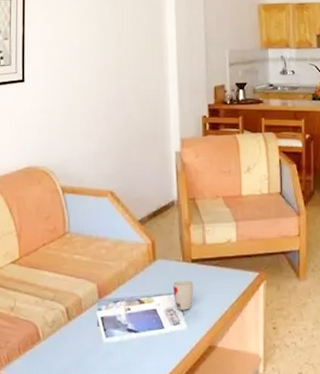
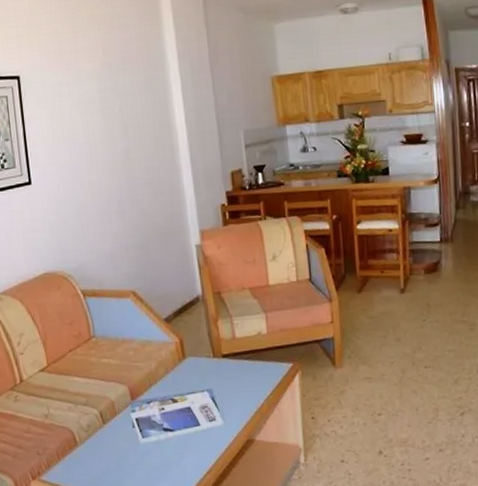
cup: present [172,281,194,310] -> none [204,376,227,407]

